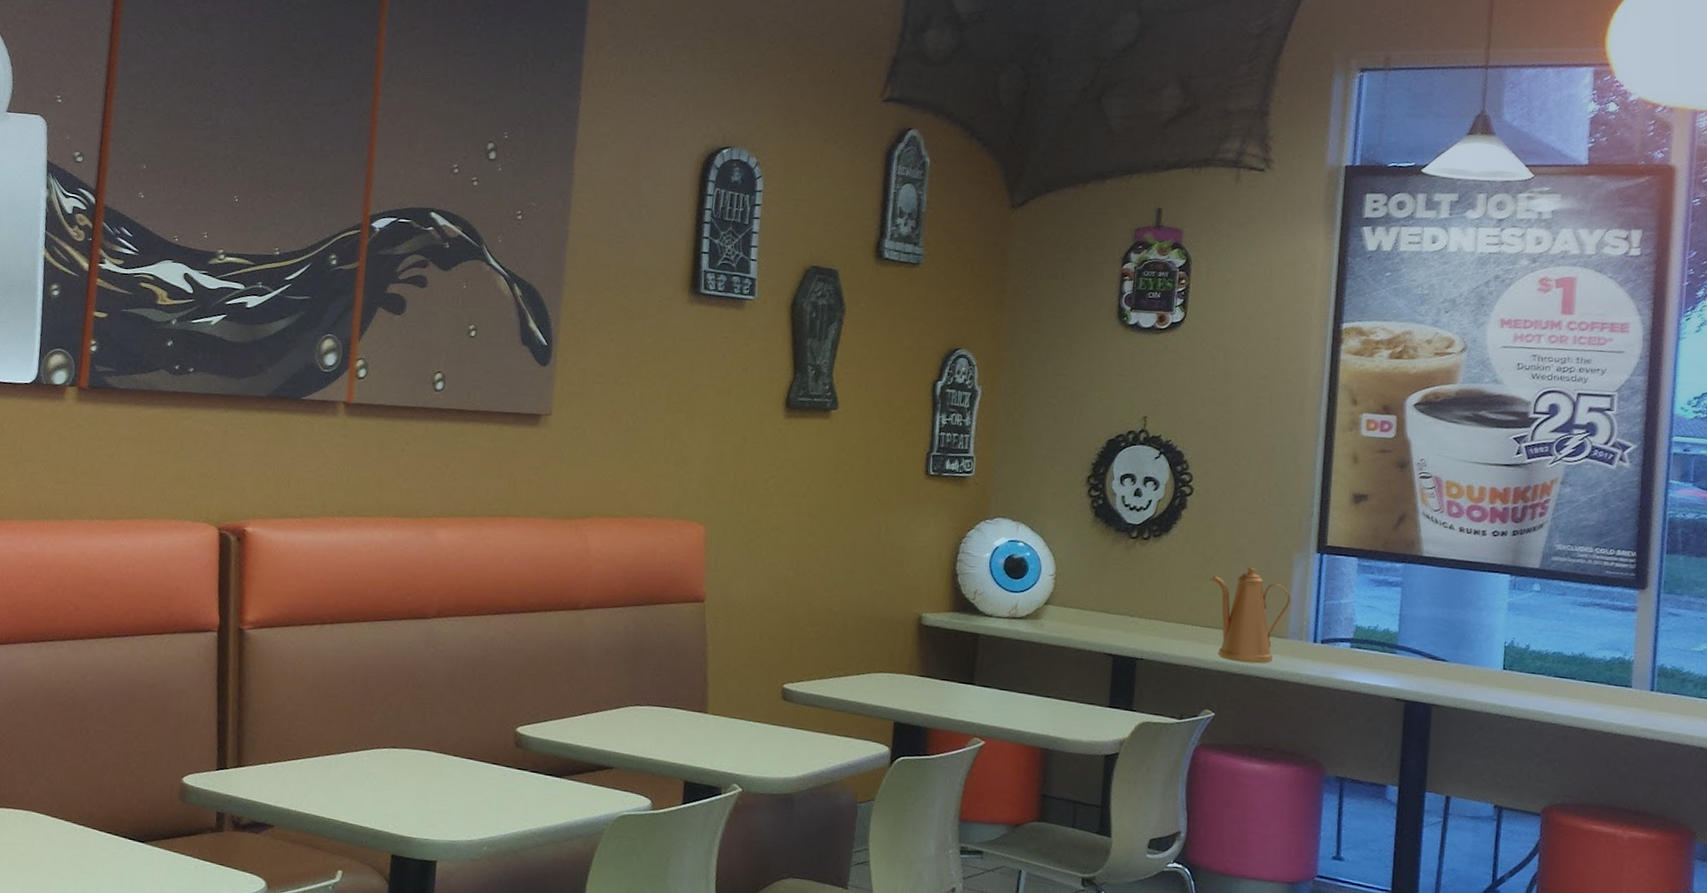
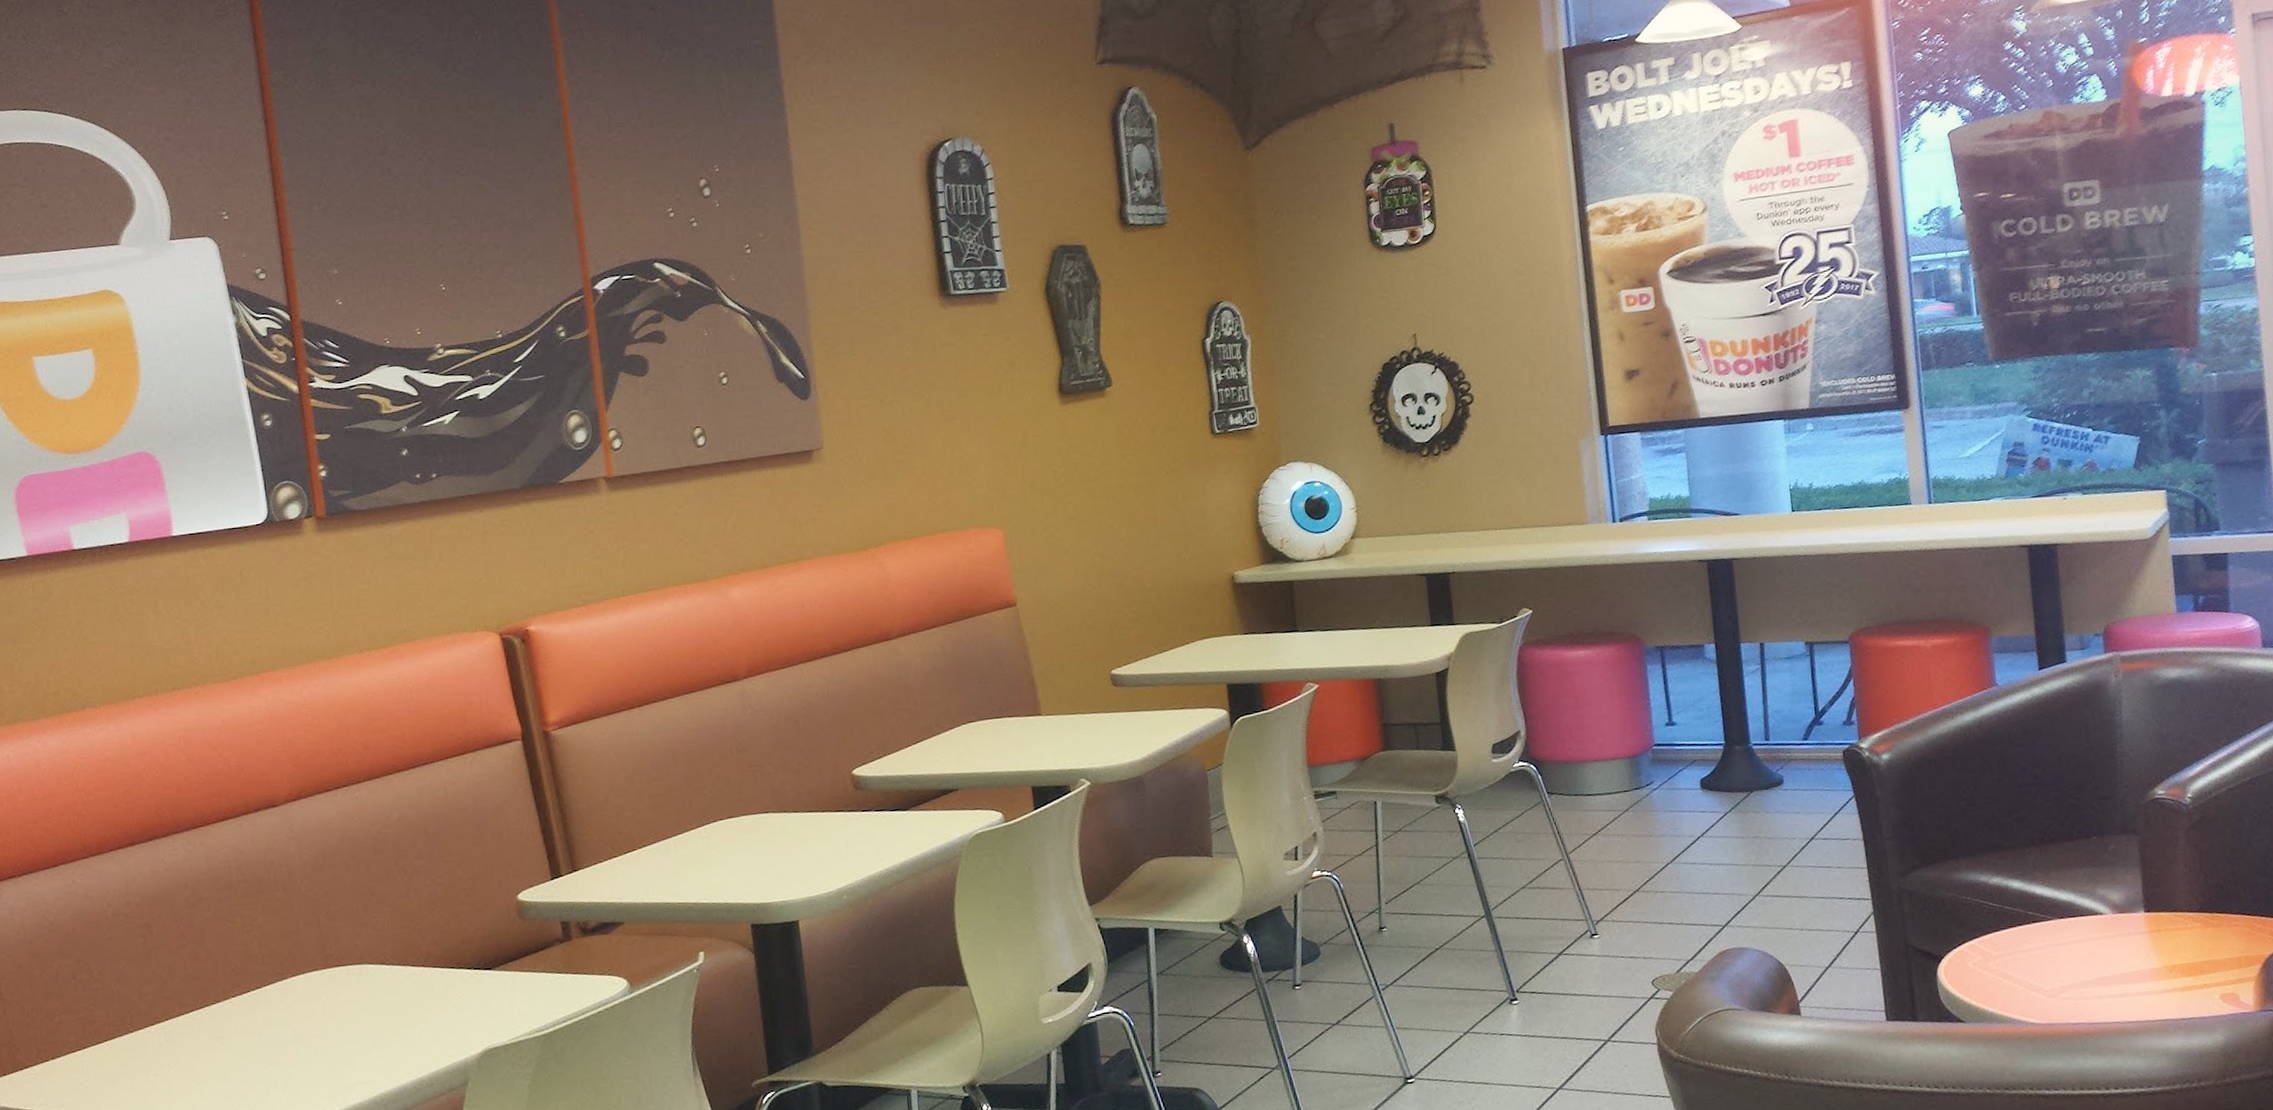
coffee pot: present [1210,567,1291,664] -> none [1504,461,1584,557]

